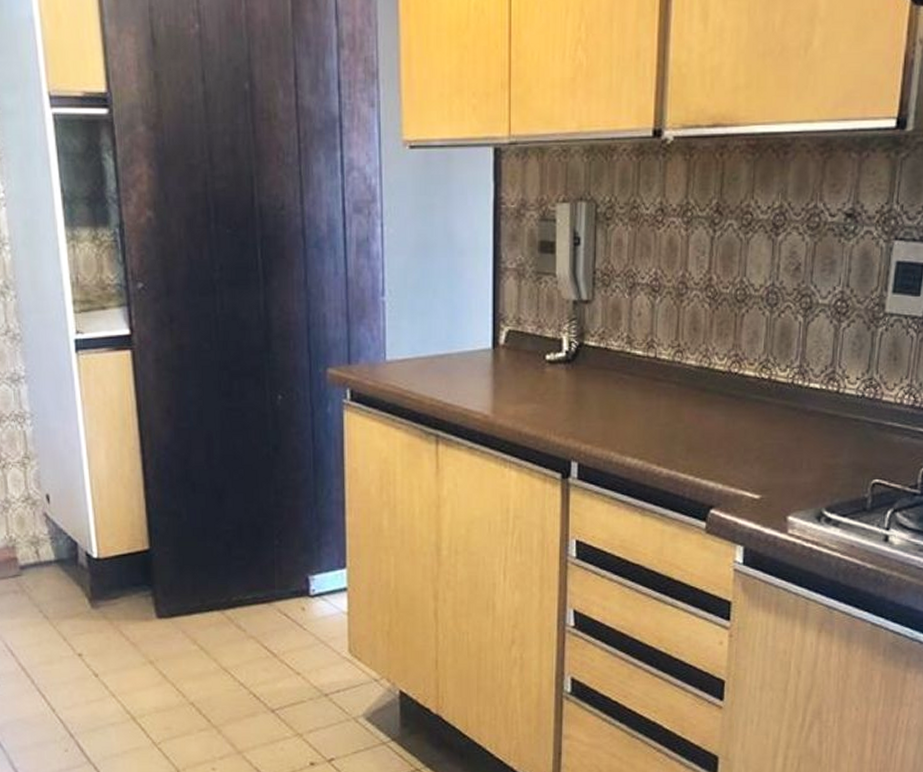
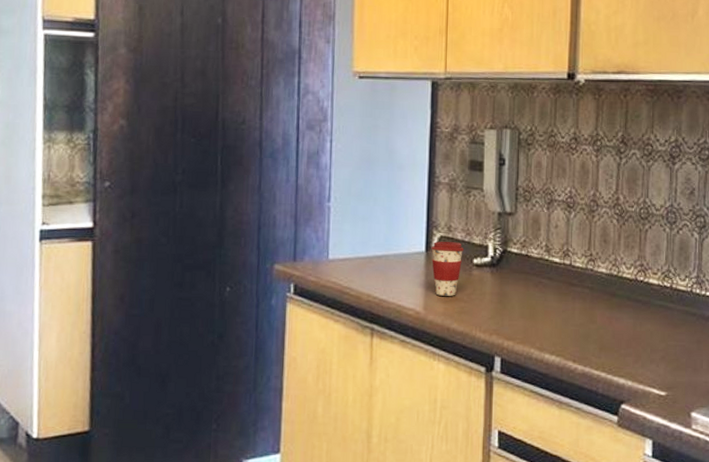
coffee cup: none [498,335,536,397] -> present [431,241,464,296]

